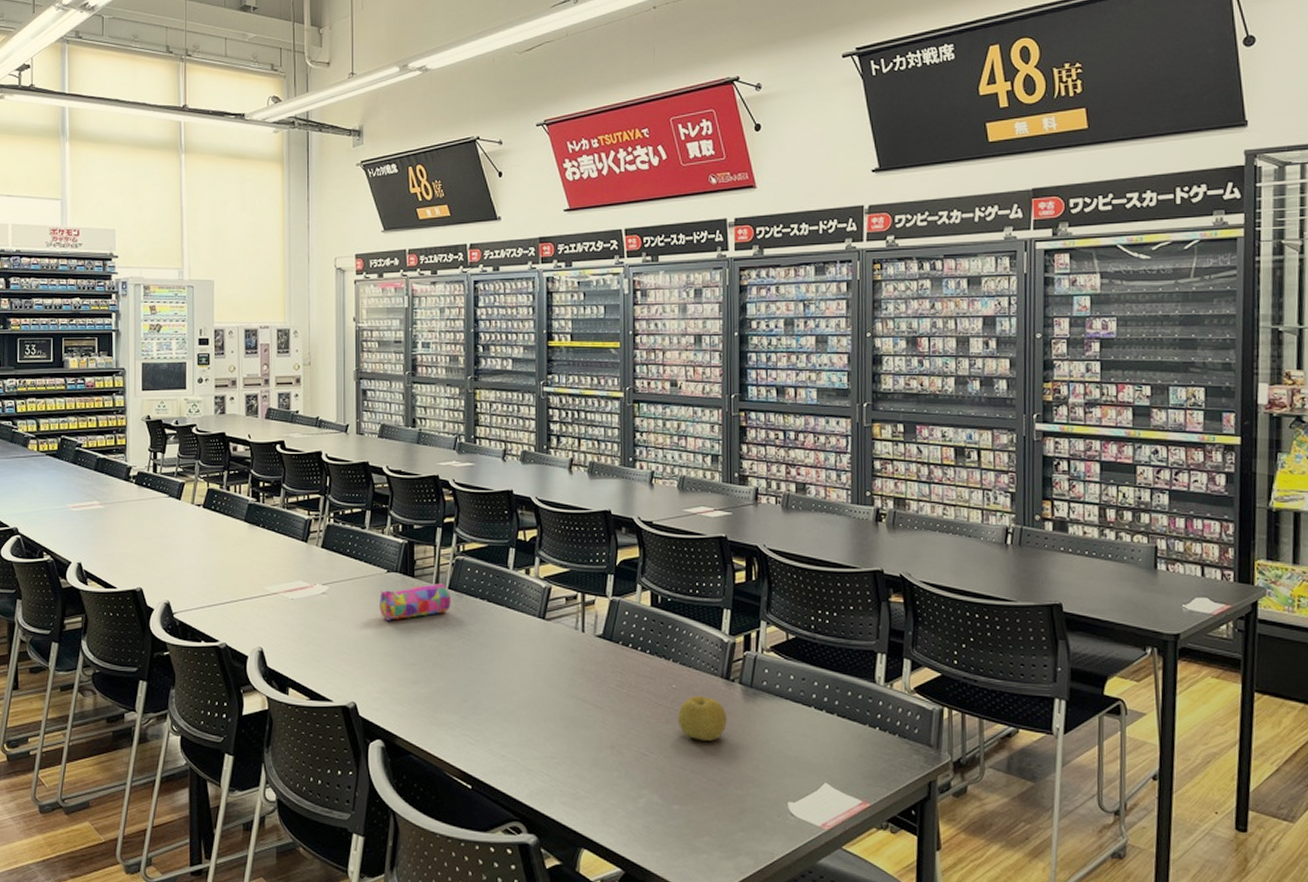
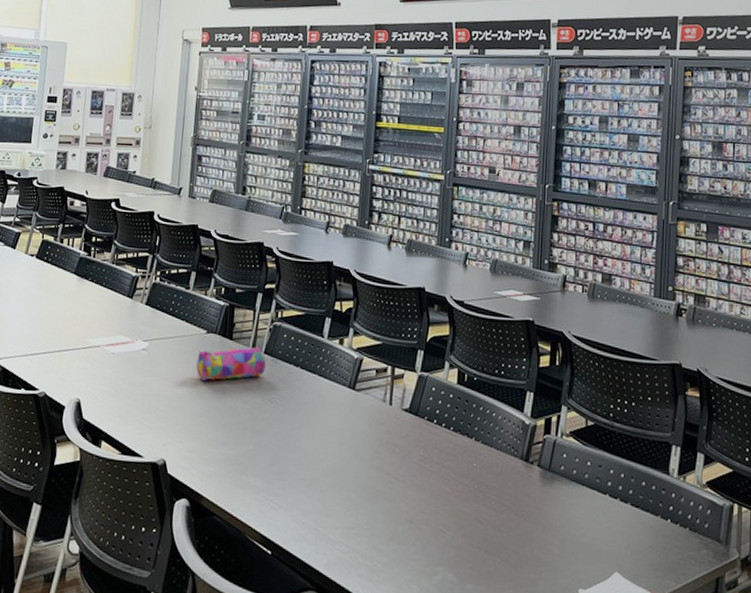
fruit: present [677,696,727,741] -> none [476,476,524,522]

